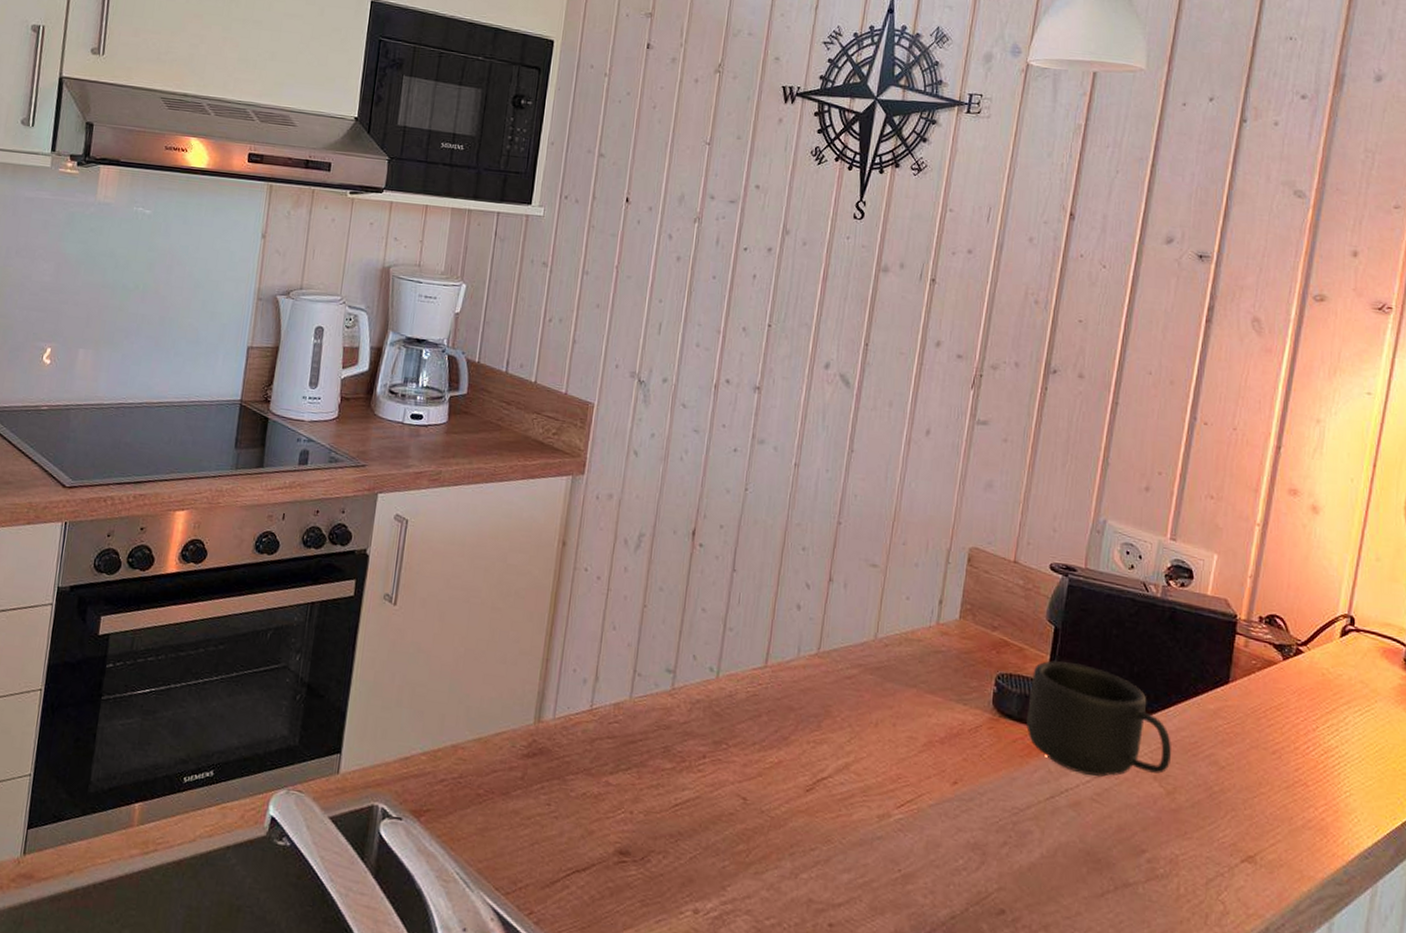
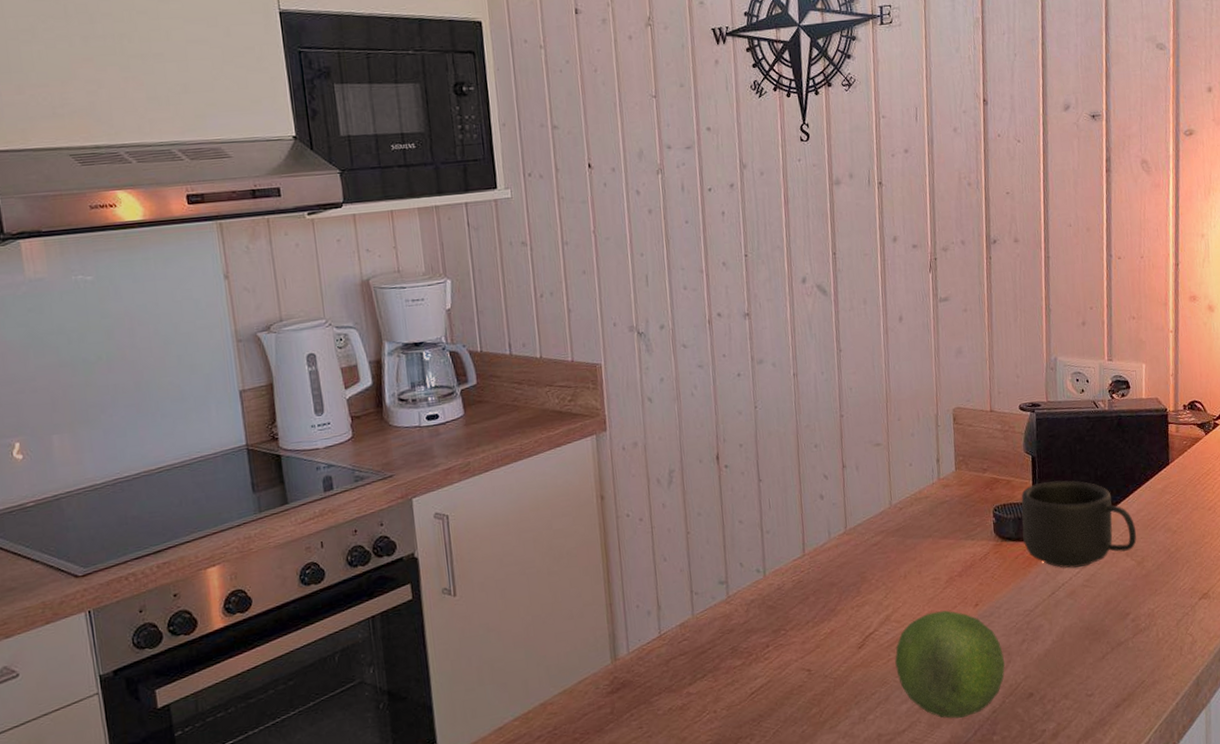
fruit: none [844,775,978,913] -> present [894,610,1006,719]

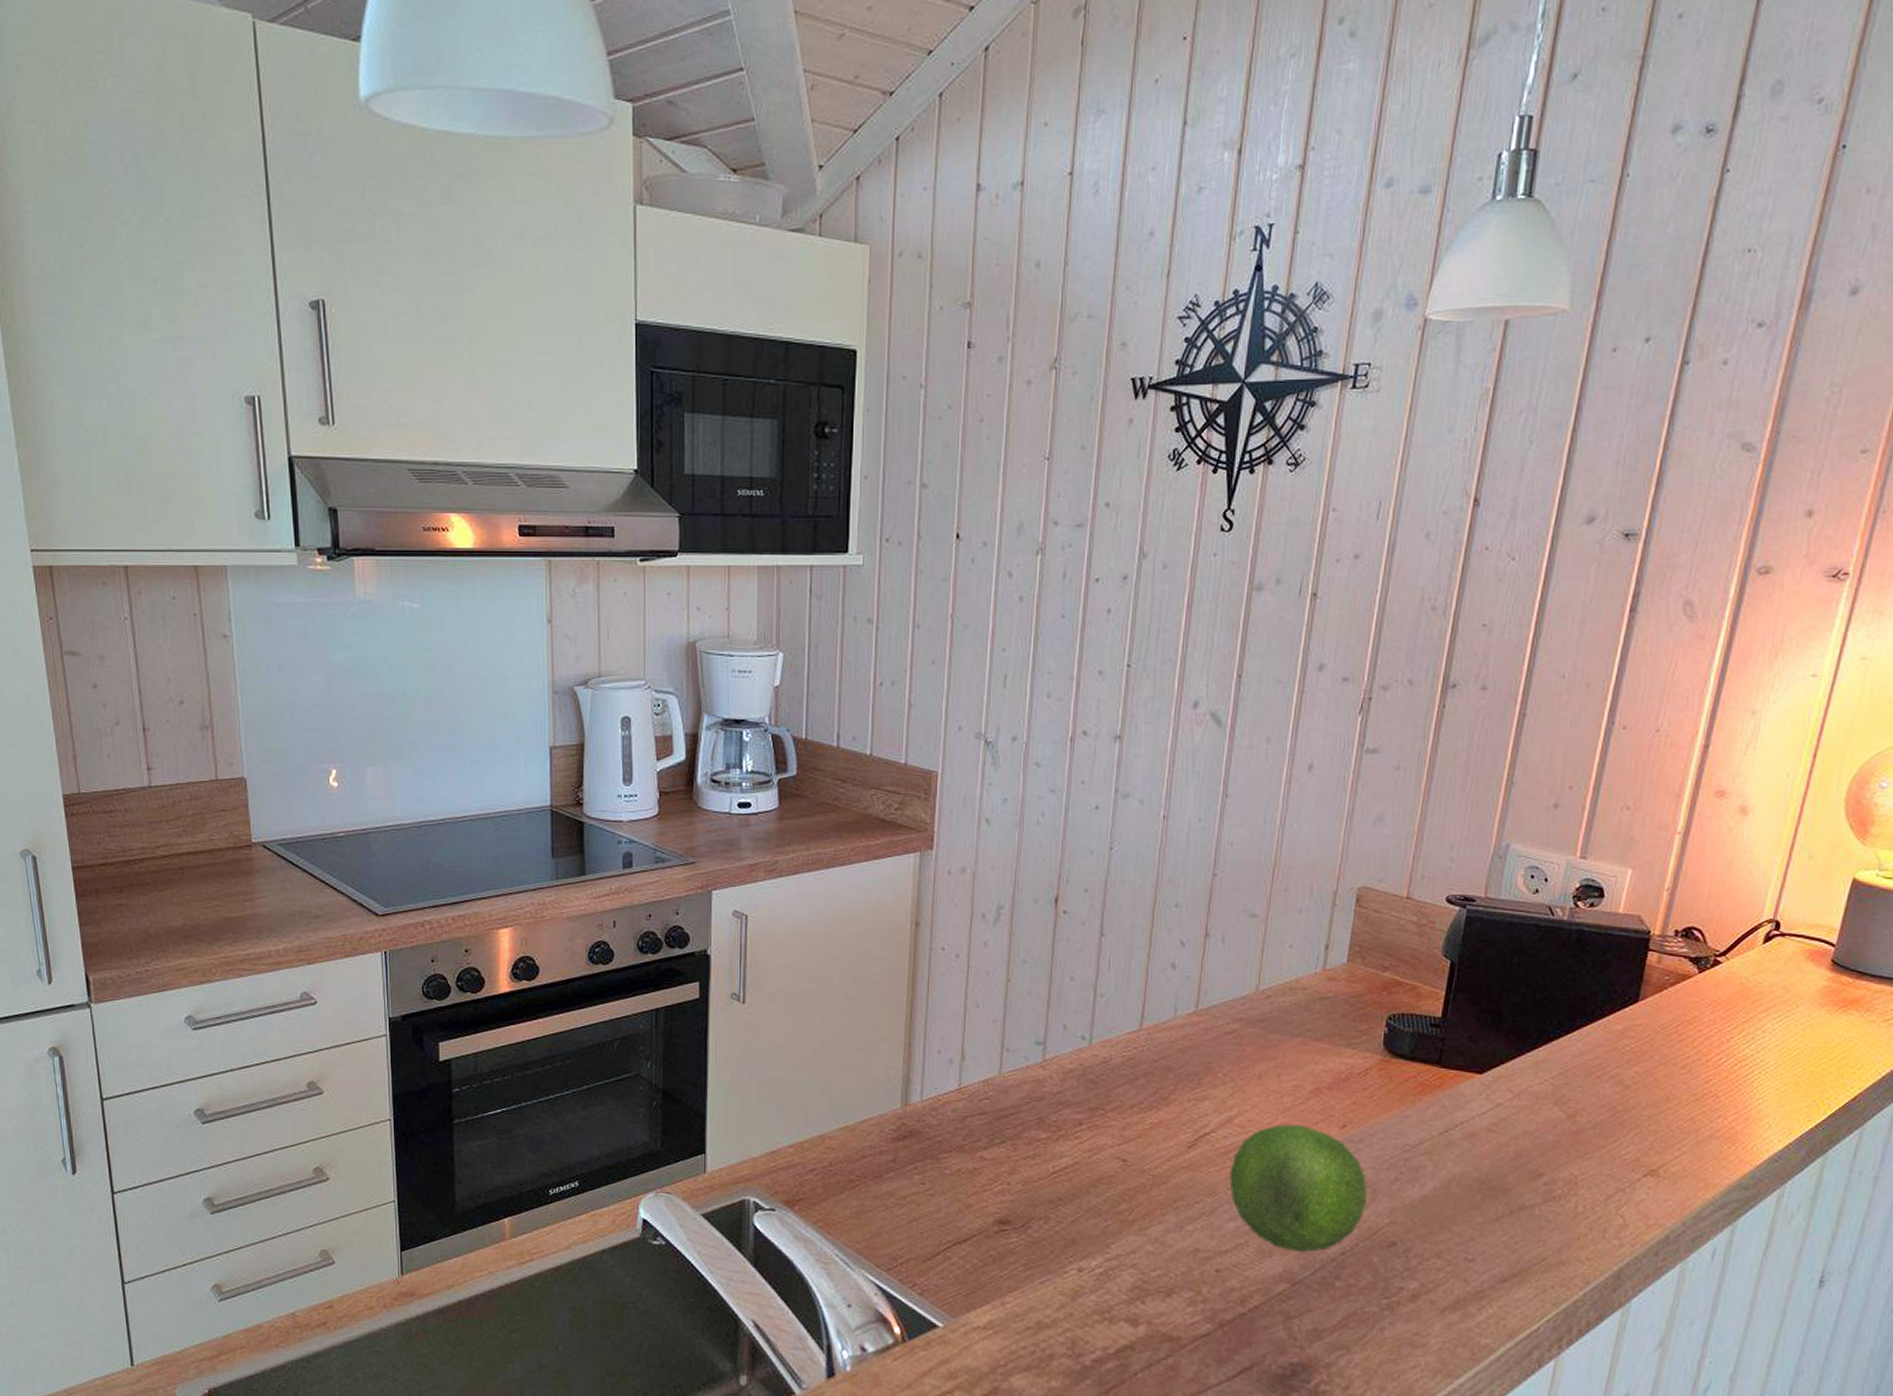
mug: present [1021,480,1137,568] -> none [1419,996,1575,1107]

